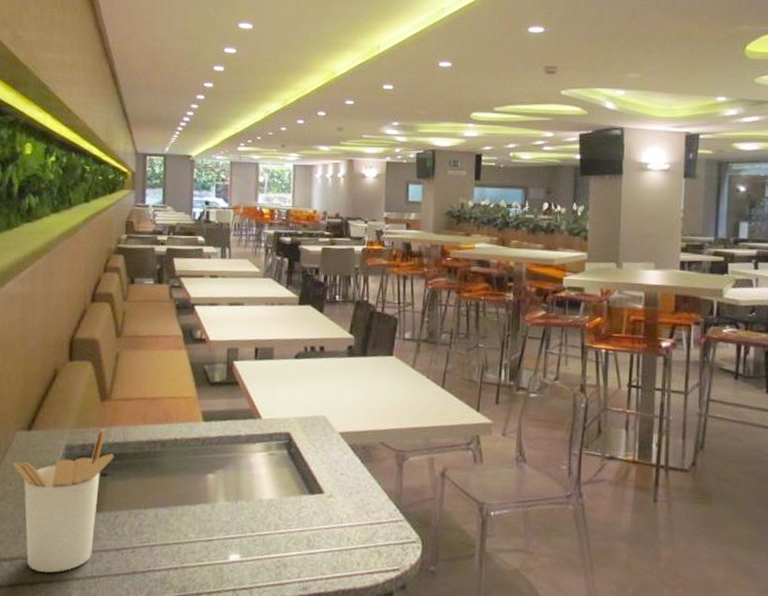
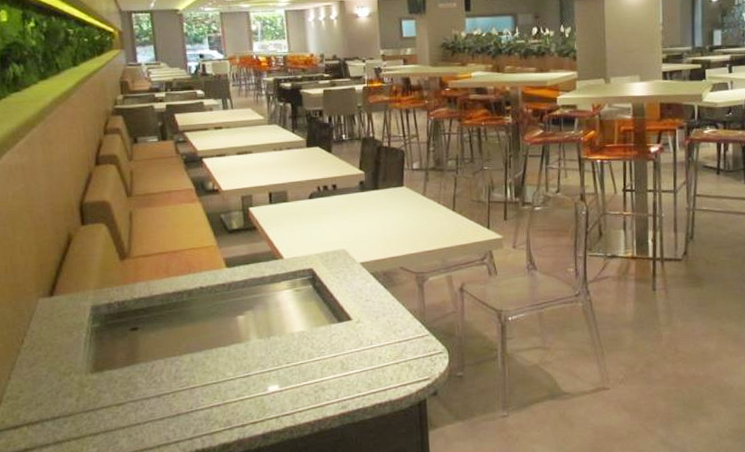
utensil holder: present [12,428,114,573] -> none [39,286,142,427]

